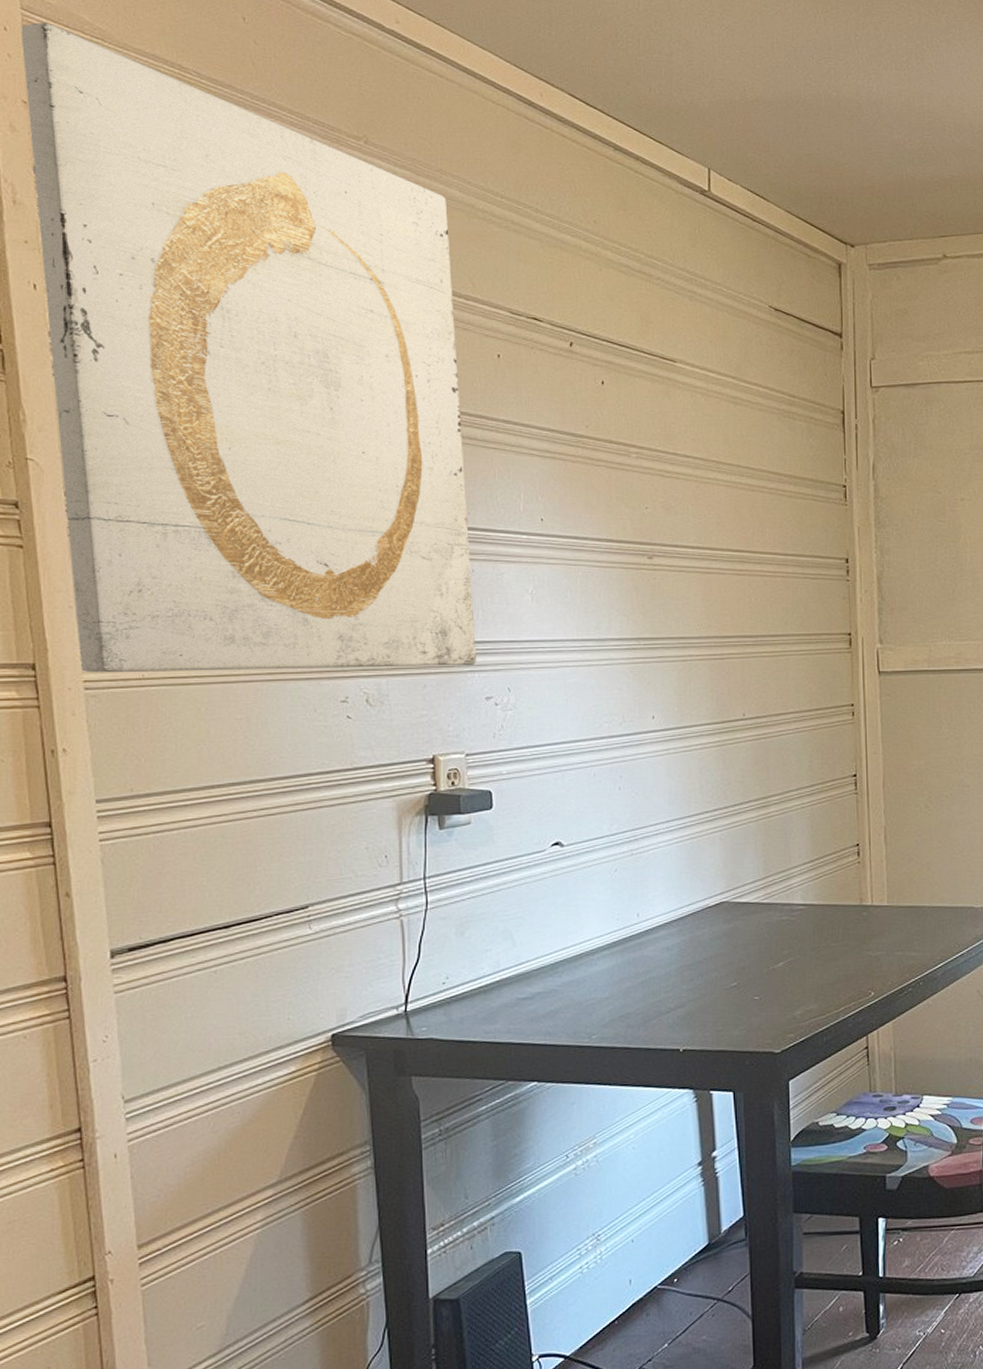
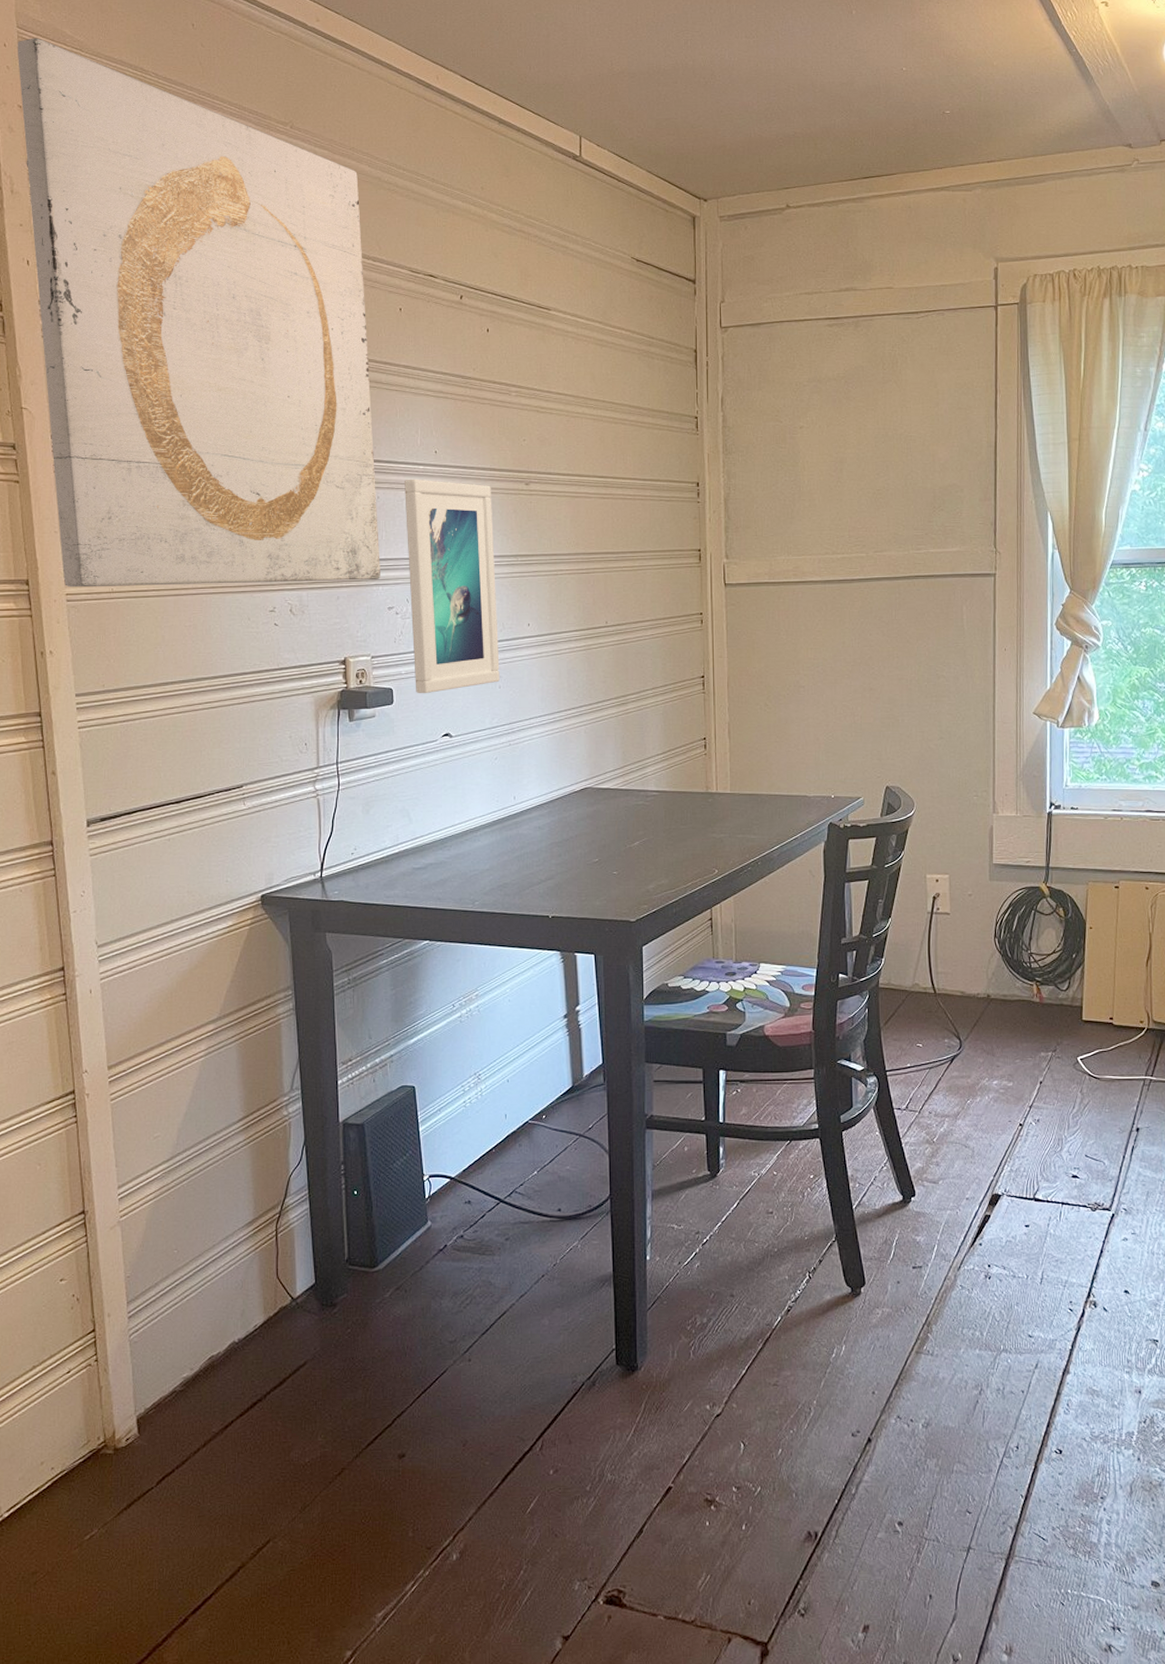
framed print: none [505,550,620,797] -> present [404,479,500,694]

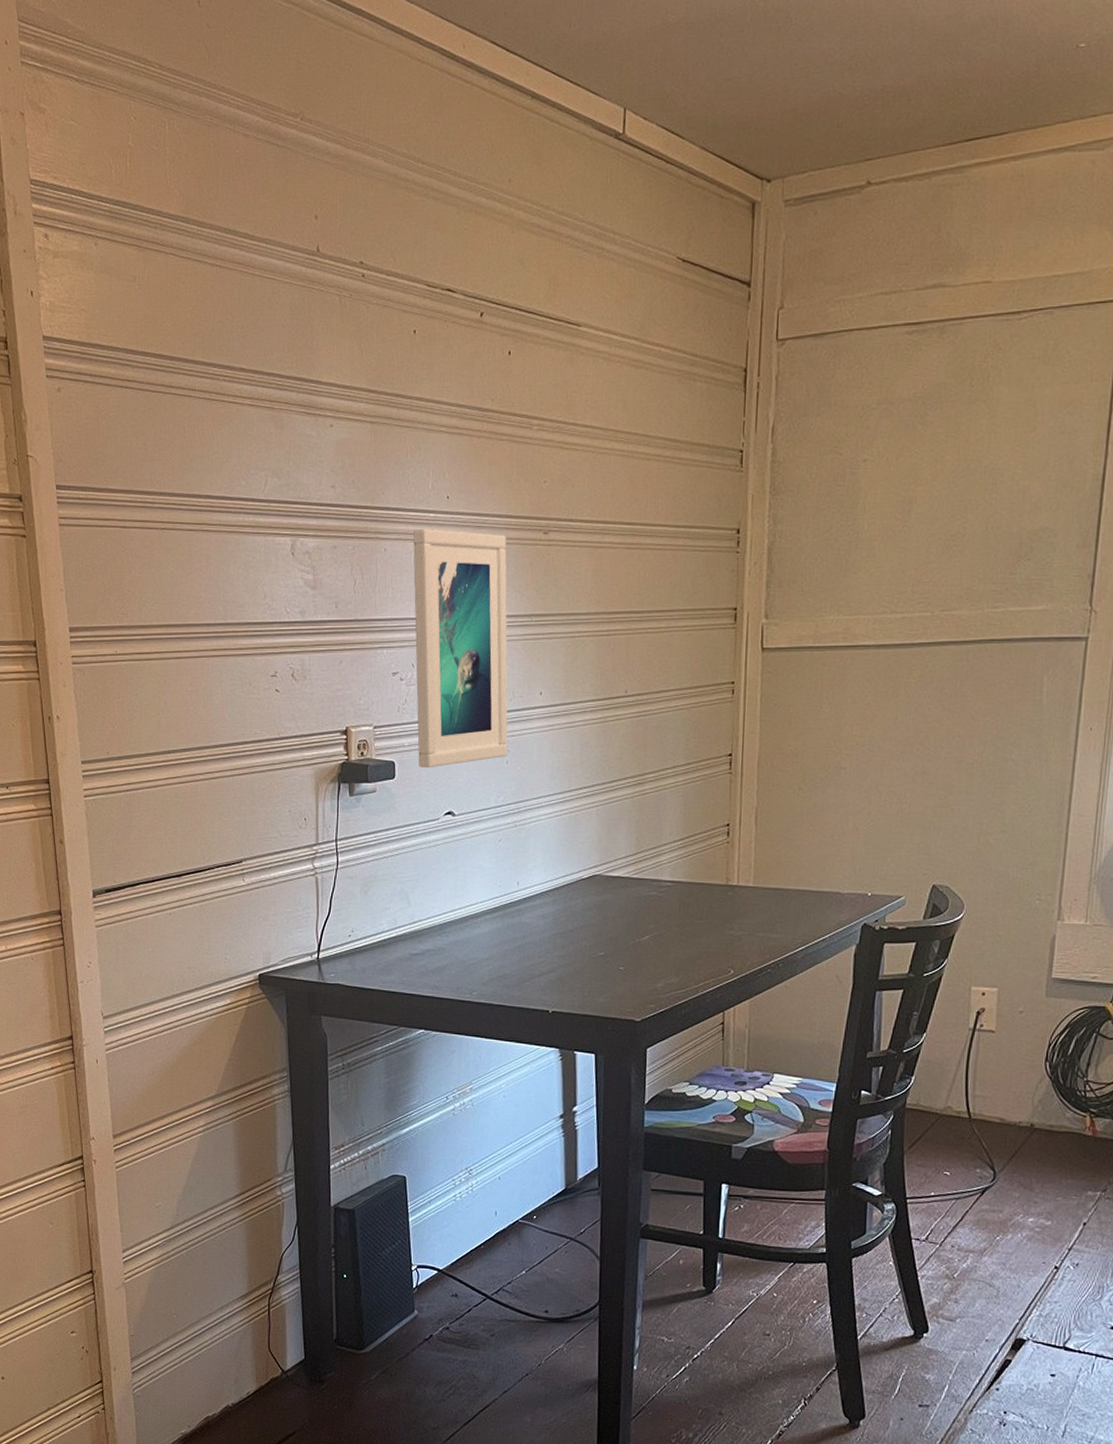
wall art: present [17,38,380,588] -> none [18,31,386,649]

